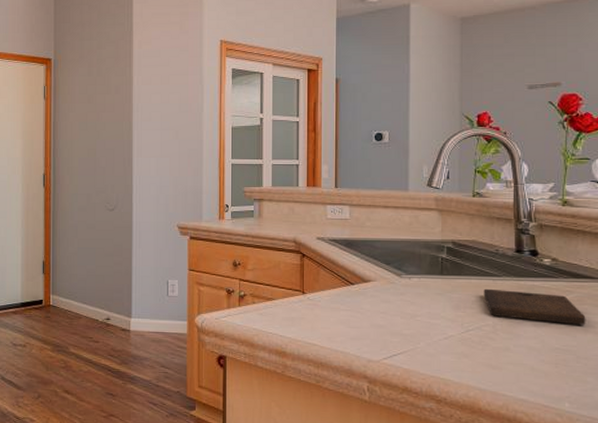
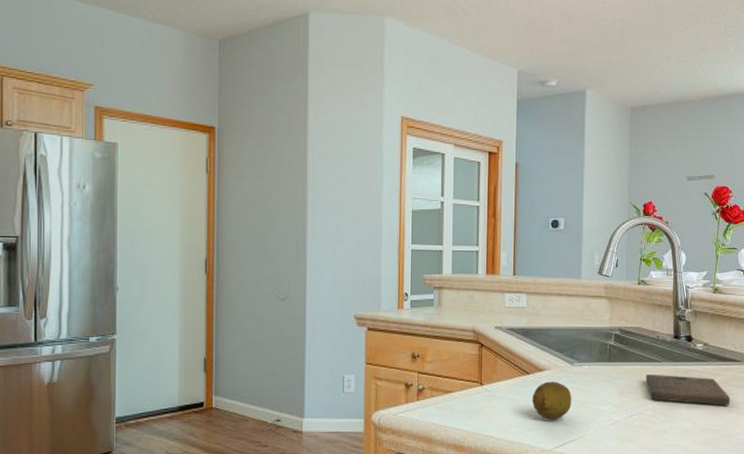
fruit: none [357,292,400,331] -> present [532,381,572,419]

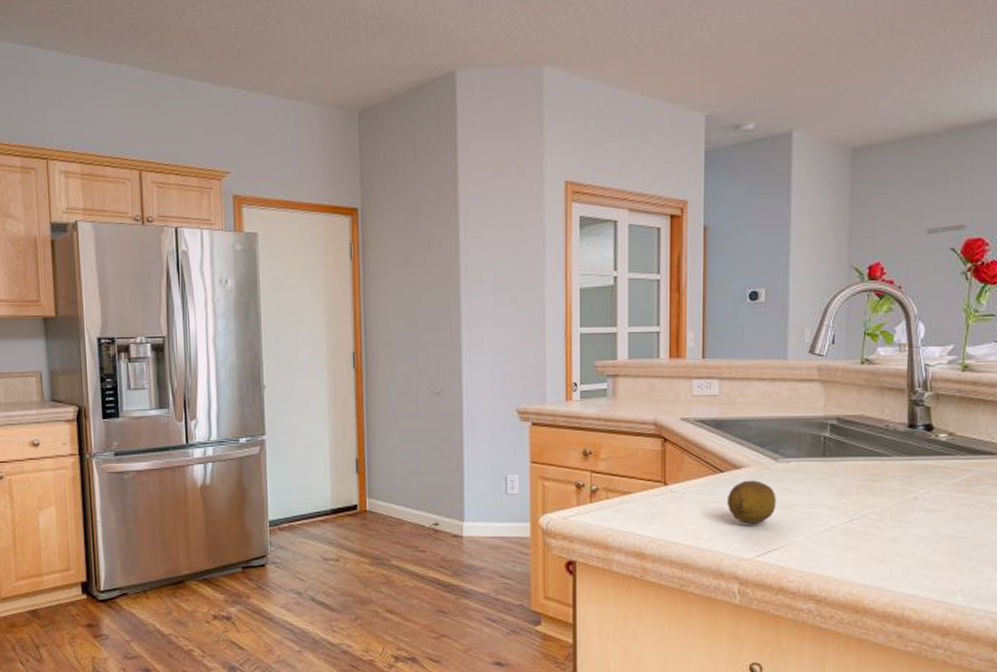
cutting board: present [645,374,730,406] -> none [871,470,984,508]

